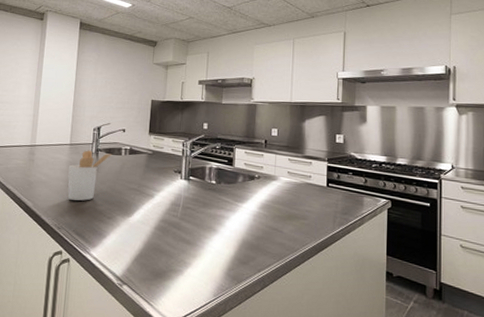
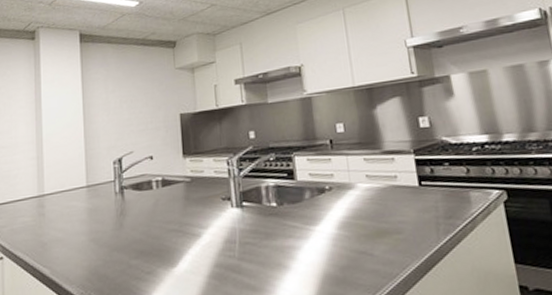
utensil holder: present [68,150,113,201] -> none [88,189,141,258]

